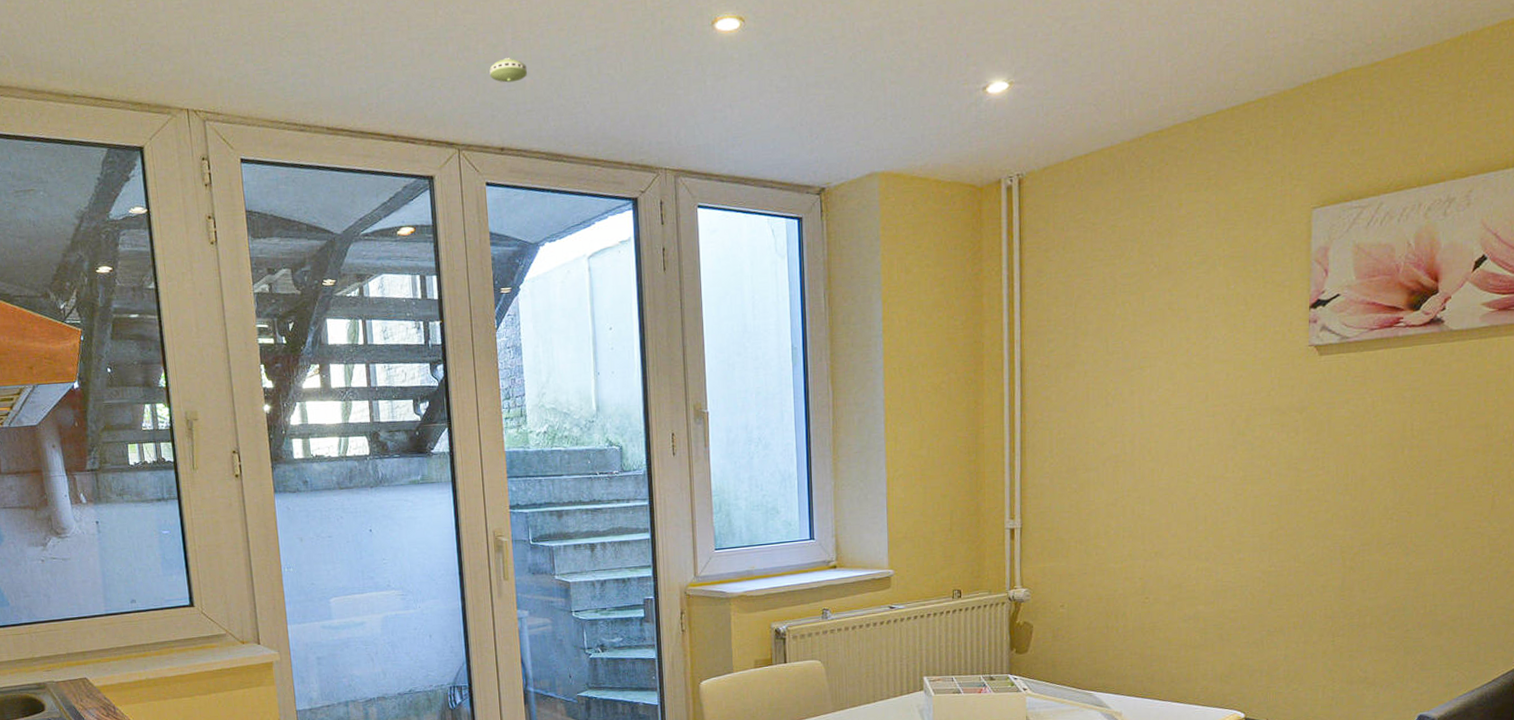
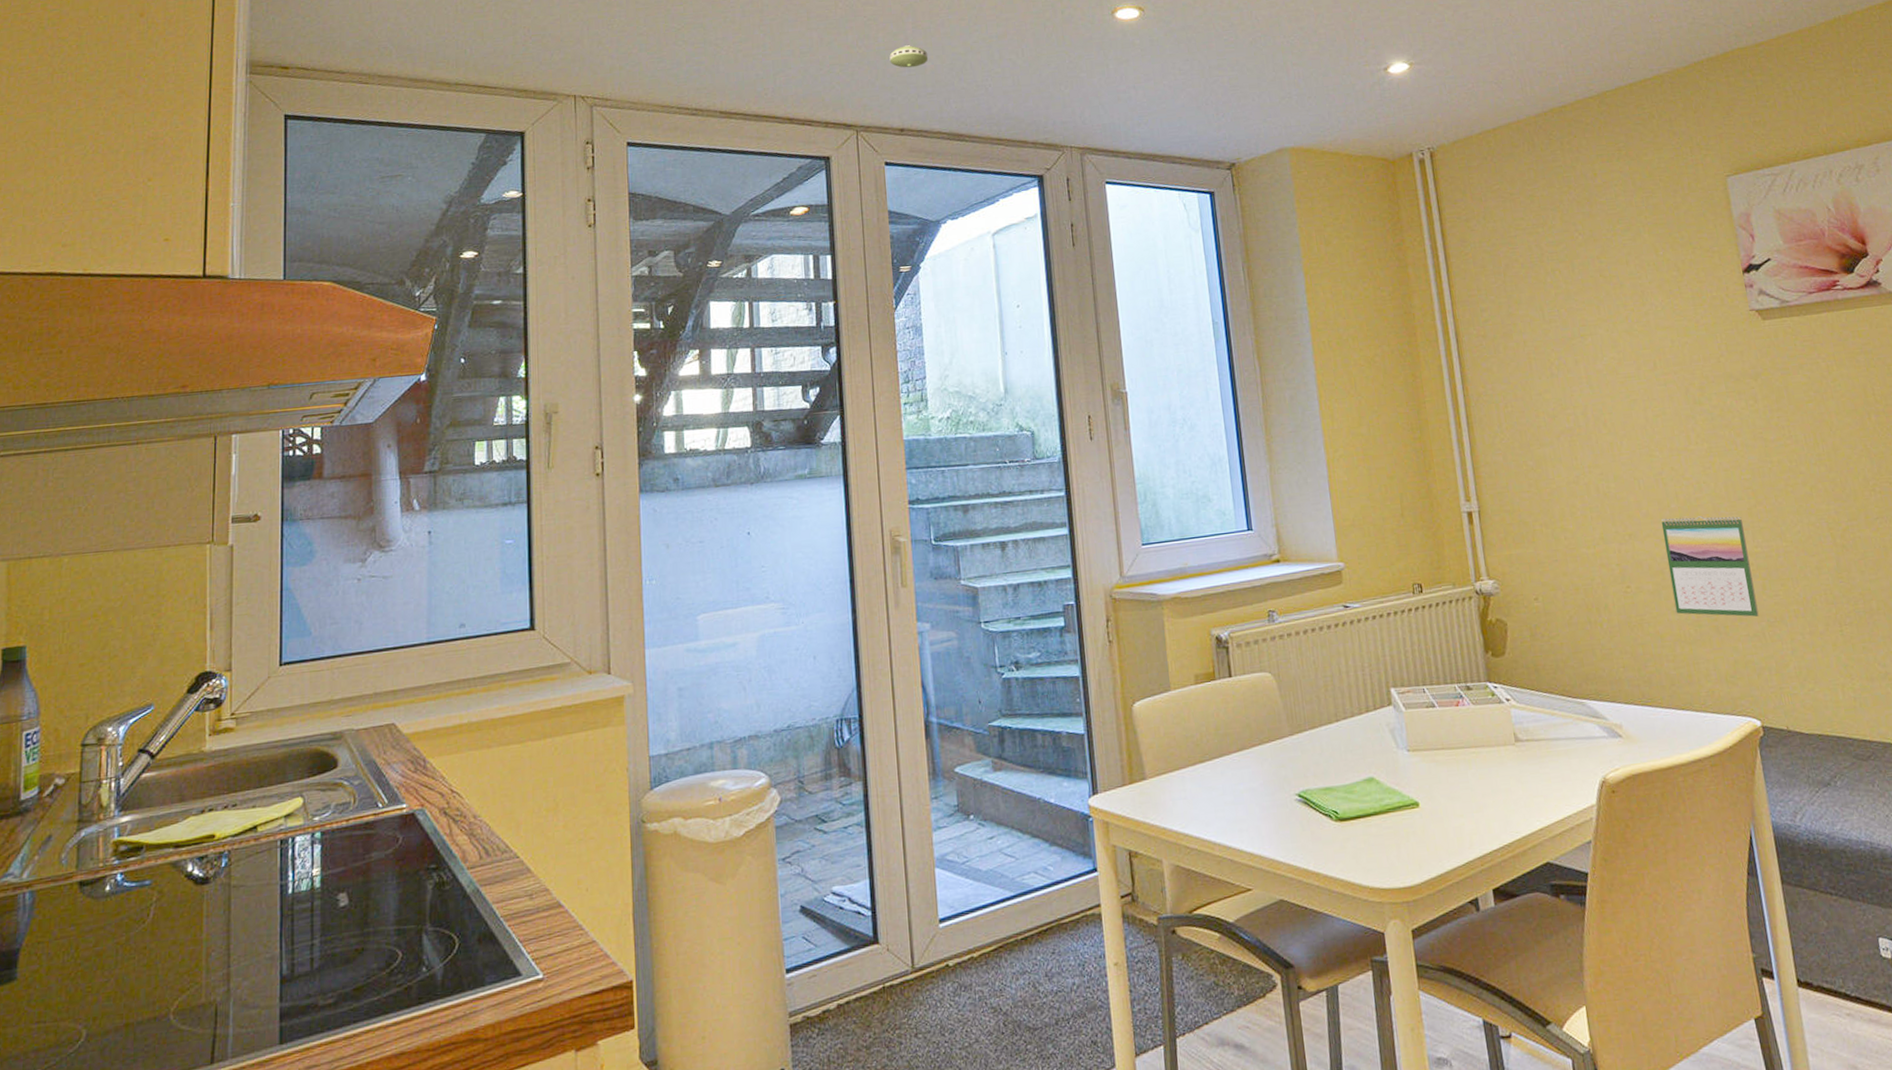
calendar: none [1186,537,1263,627] -> present [1661,516,1759,617]

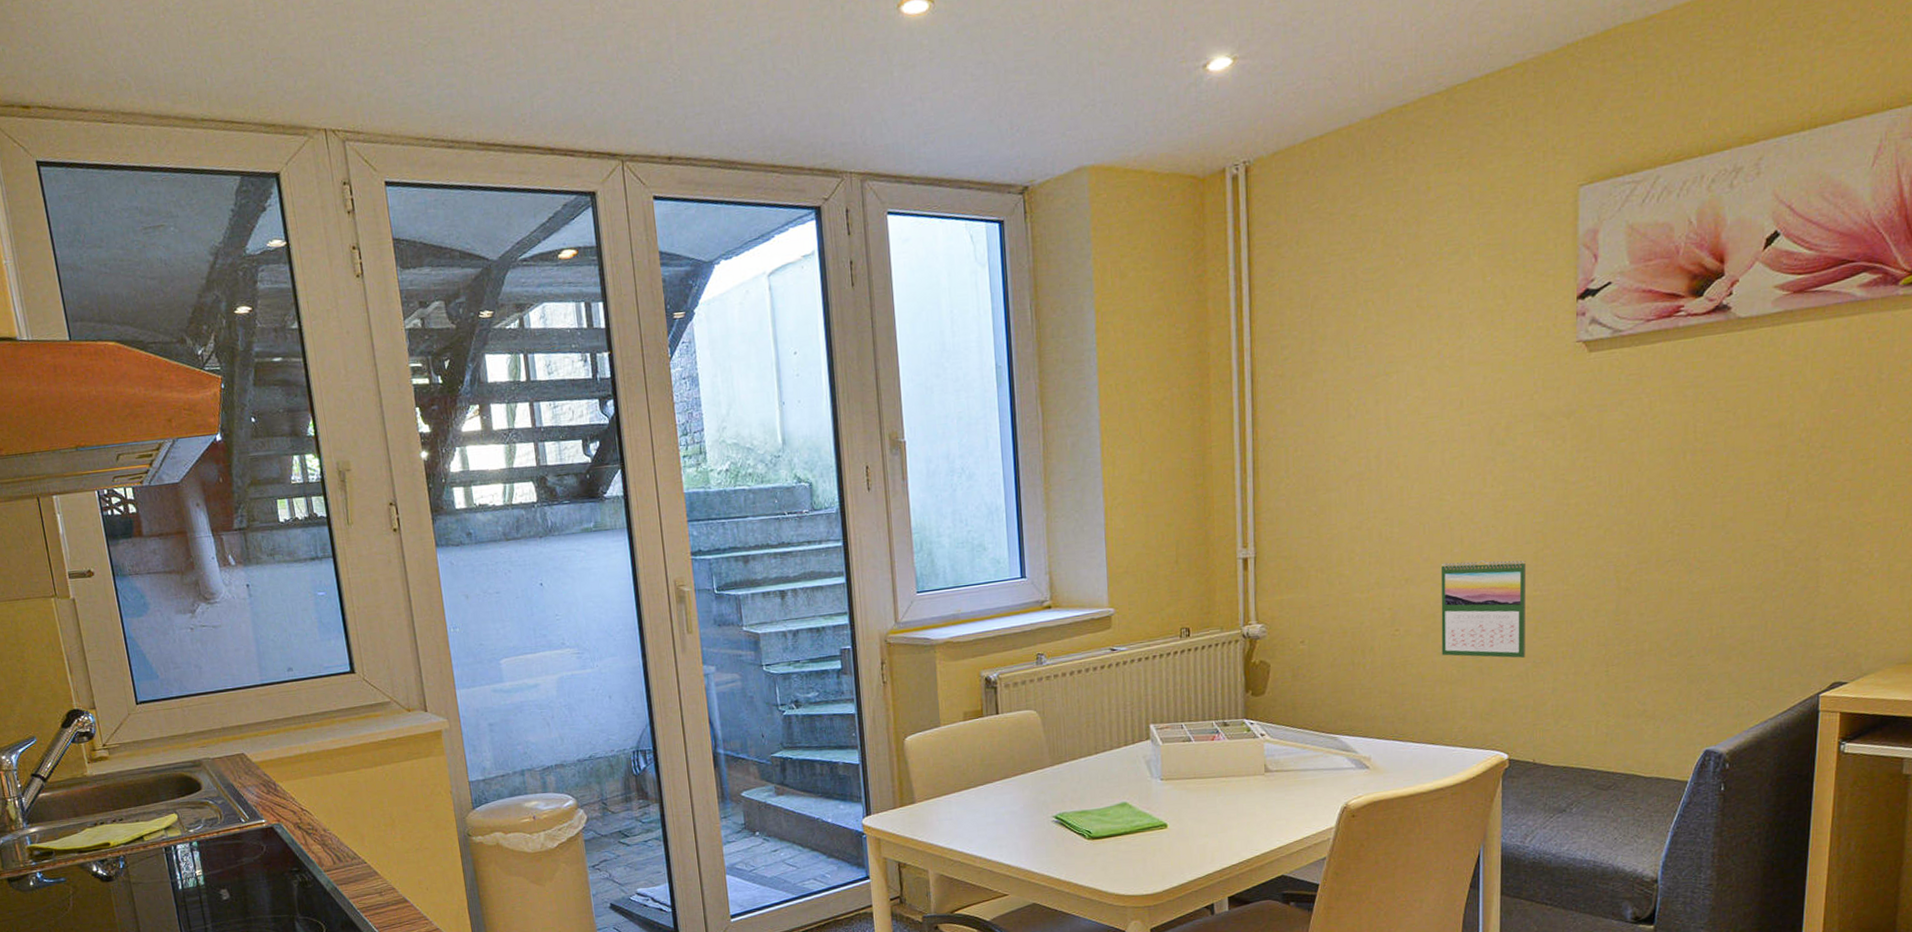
smoke detector: present [889,45,929,68] -> none [653,56,695,84]

